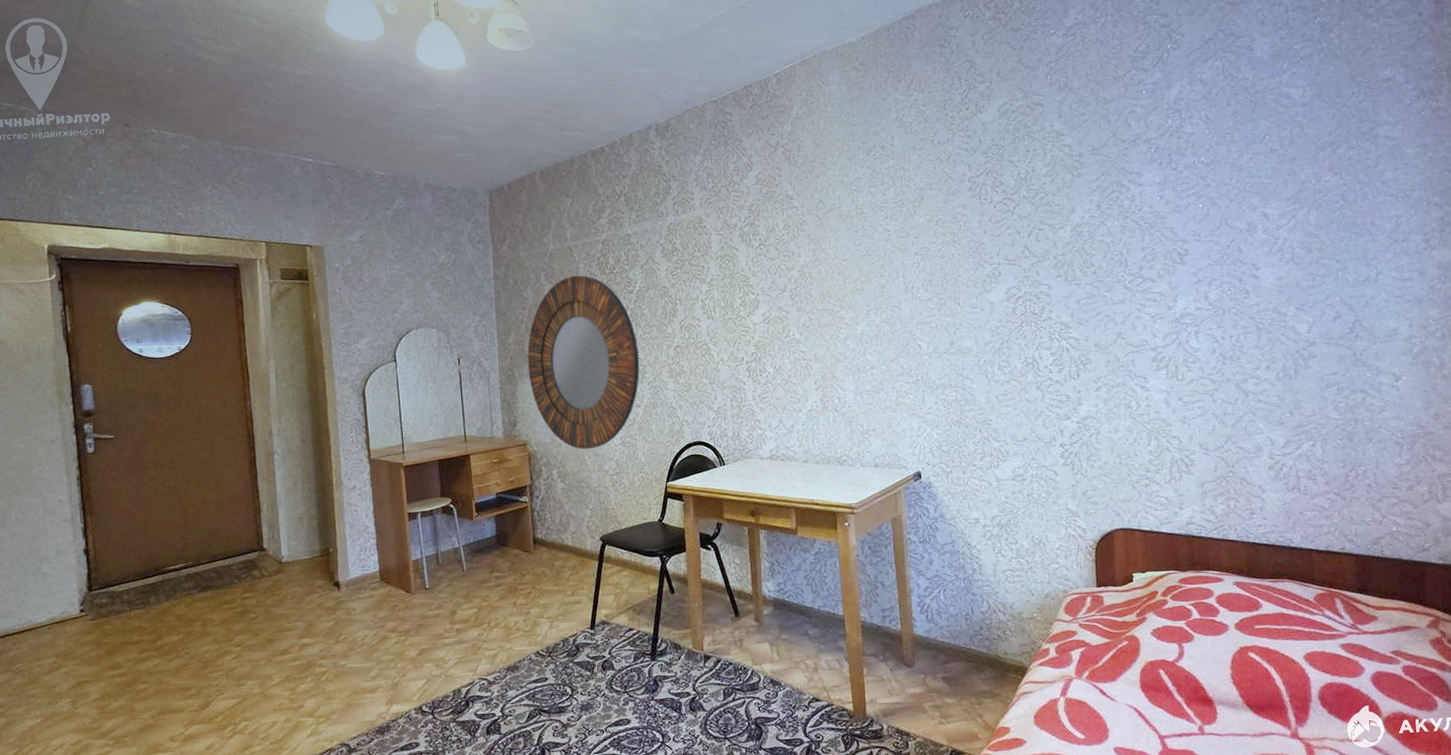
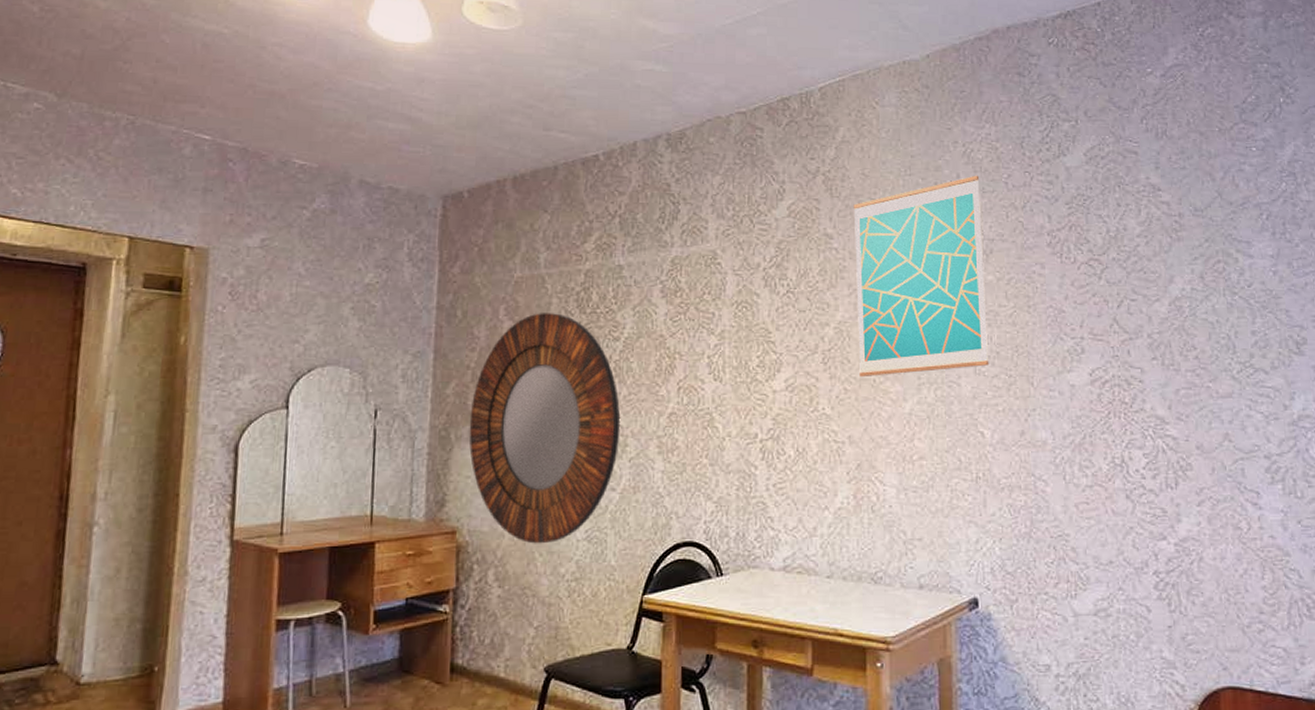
wall art: none [808,136,924,308] -> present [853,175,989,378]

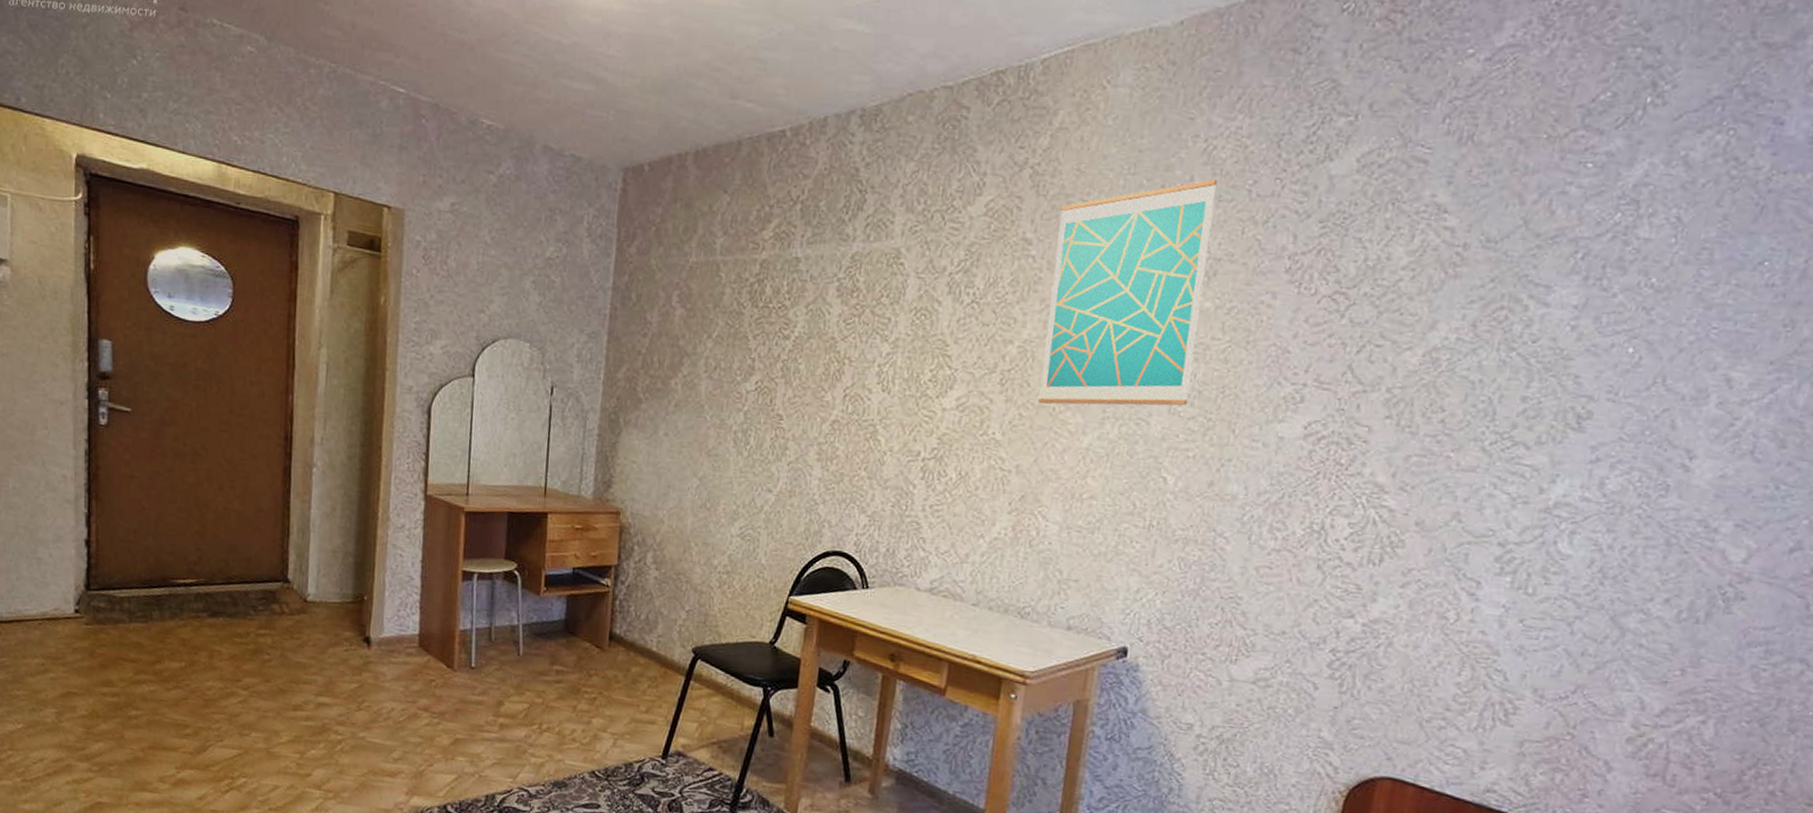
home mirror: present [469,313,621,544] -> none [636,302,784,535]

